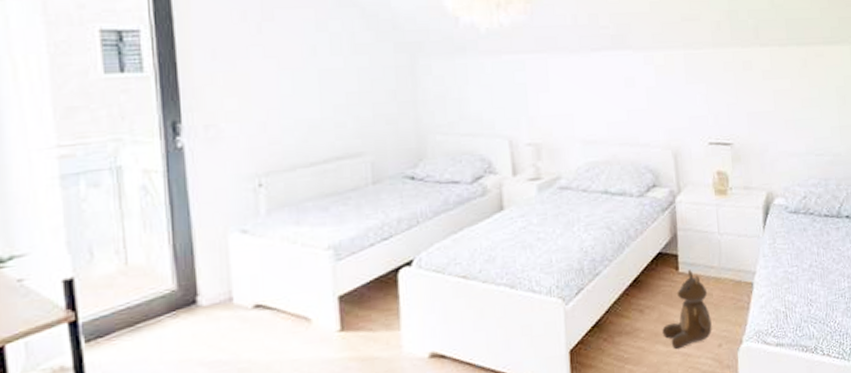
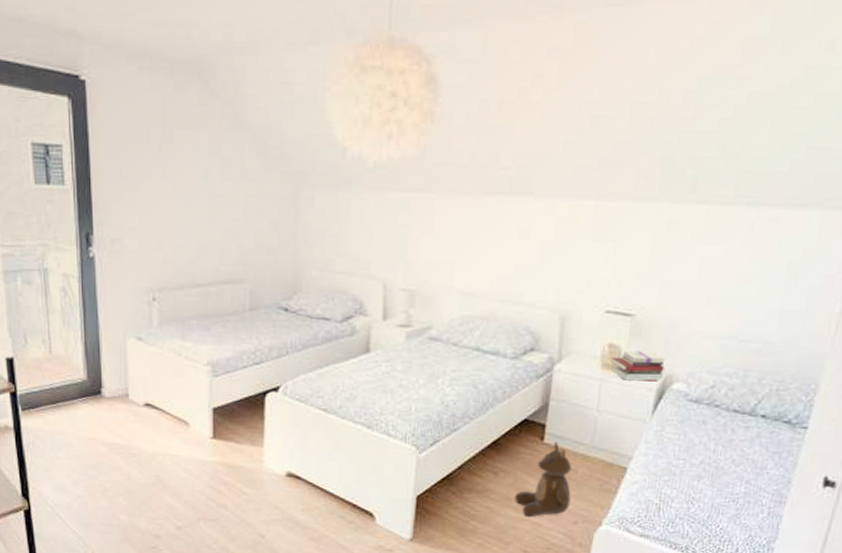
books: none [721,173,766,203] -> present [611,350,665,382]

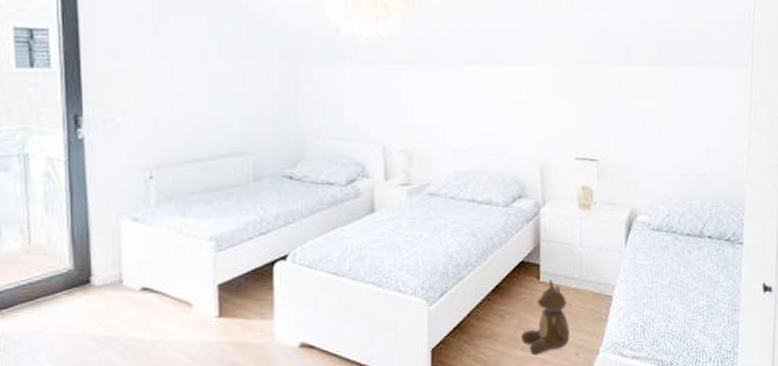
books: present [611,350,665,382] -> none [586,189,629,217]

